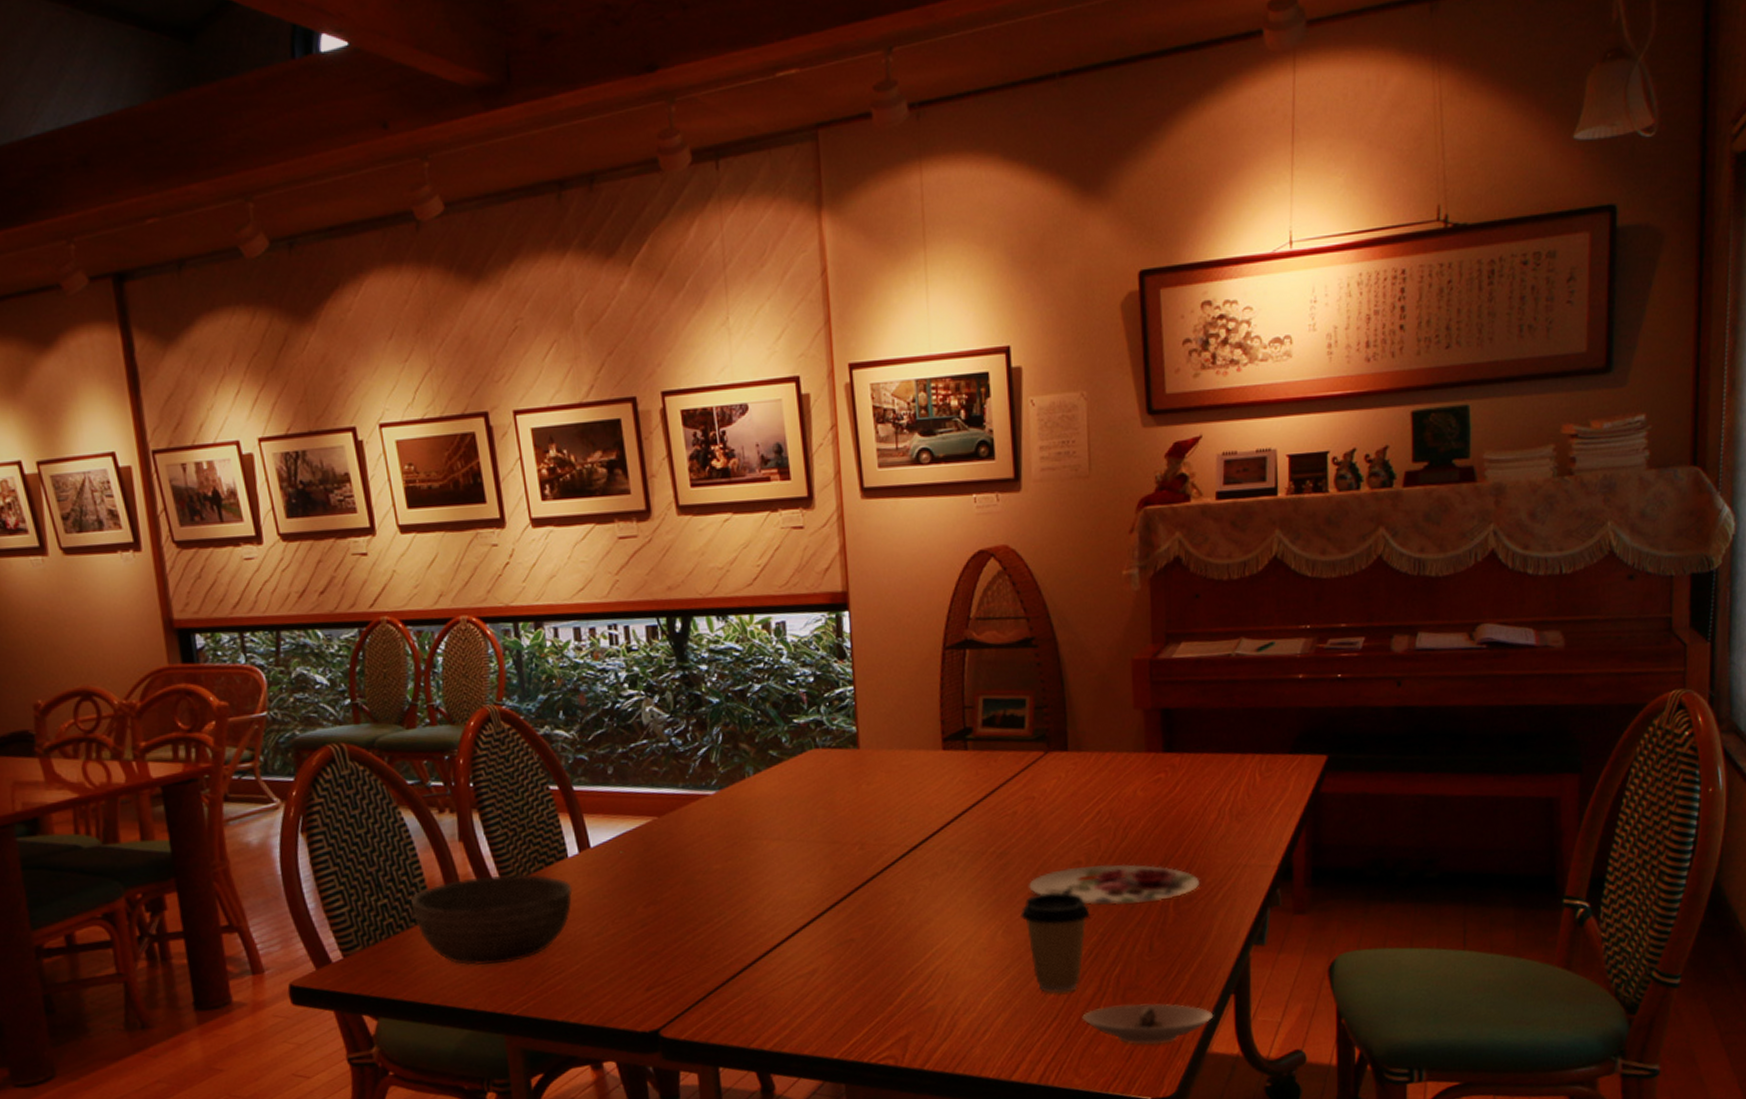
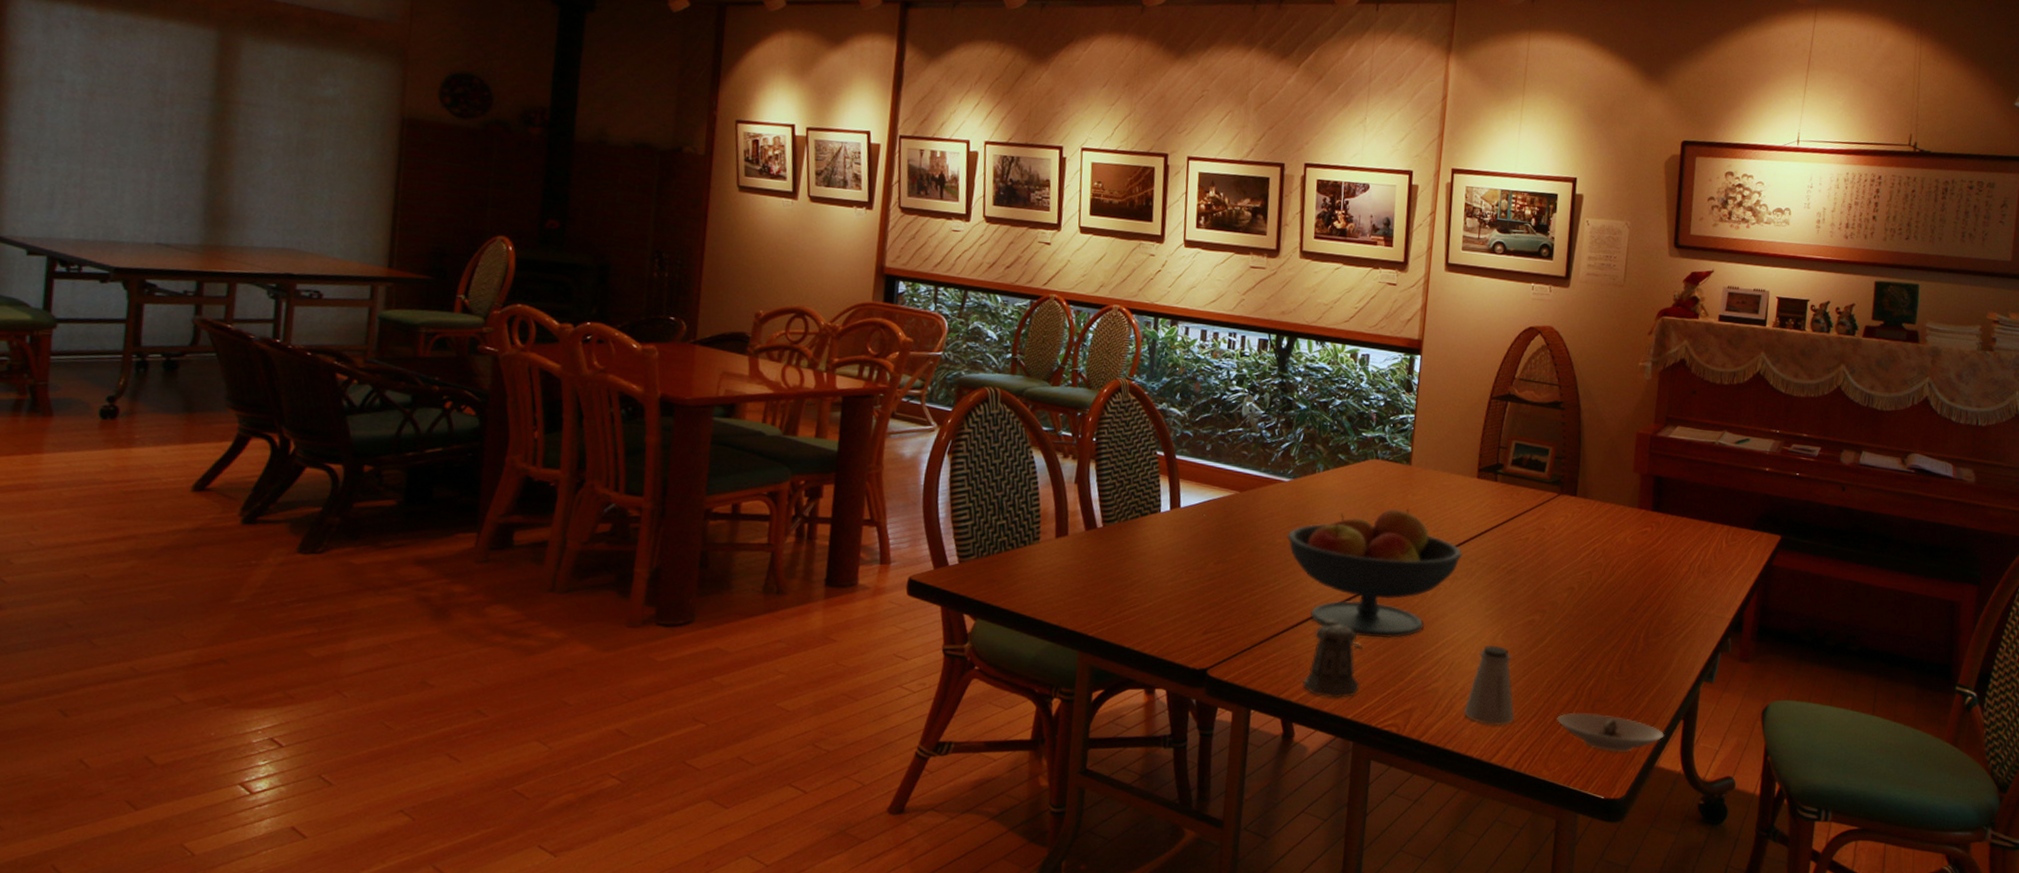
bowl: present [411,874,573,966] -> none [1024,515,1159,591]
fruit bowl: none [724,800,939,963] -> present [1287,507,1462,639]
pepper shaker: none [774,947,842,1039] -> present [1302,619,1363,699]
saltshaker: none [970,945,1032,1038] -> present [1464,645,1515,726]
coffee cup: present [1019,892,1092,994] -> none [1518,609,1577,696]
plate: present [1029,863,1200,905] -> none [1529,591,1668,632]

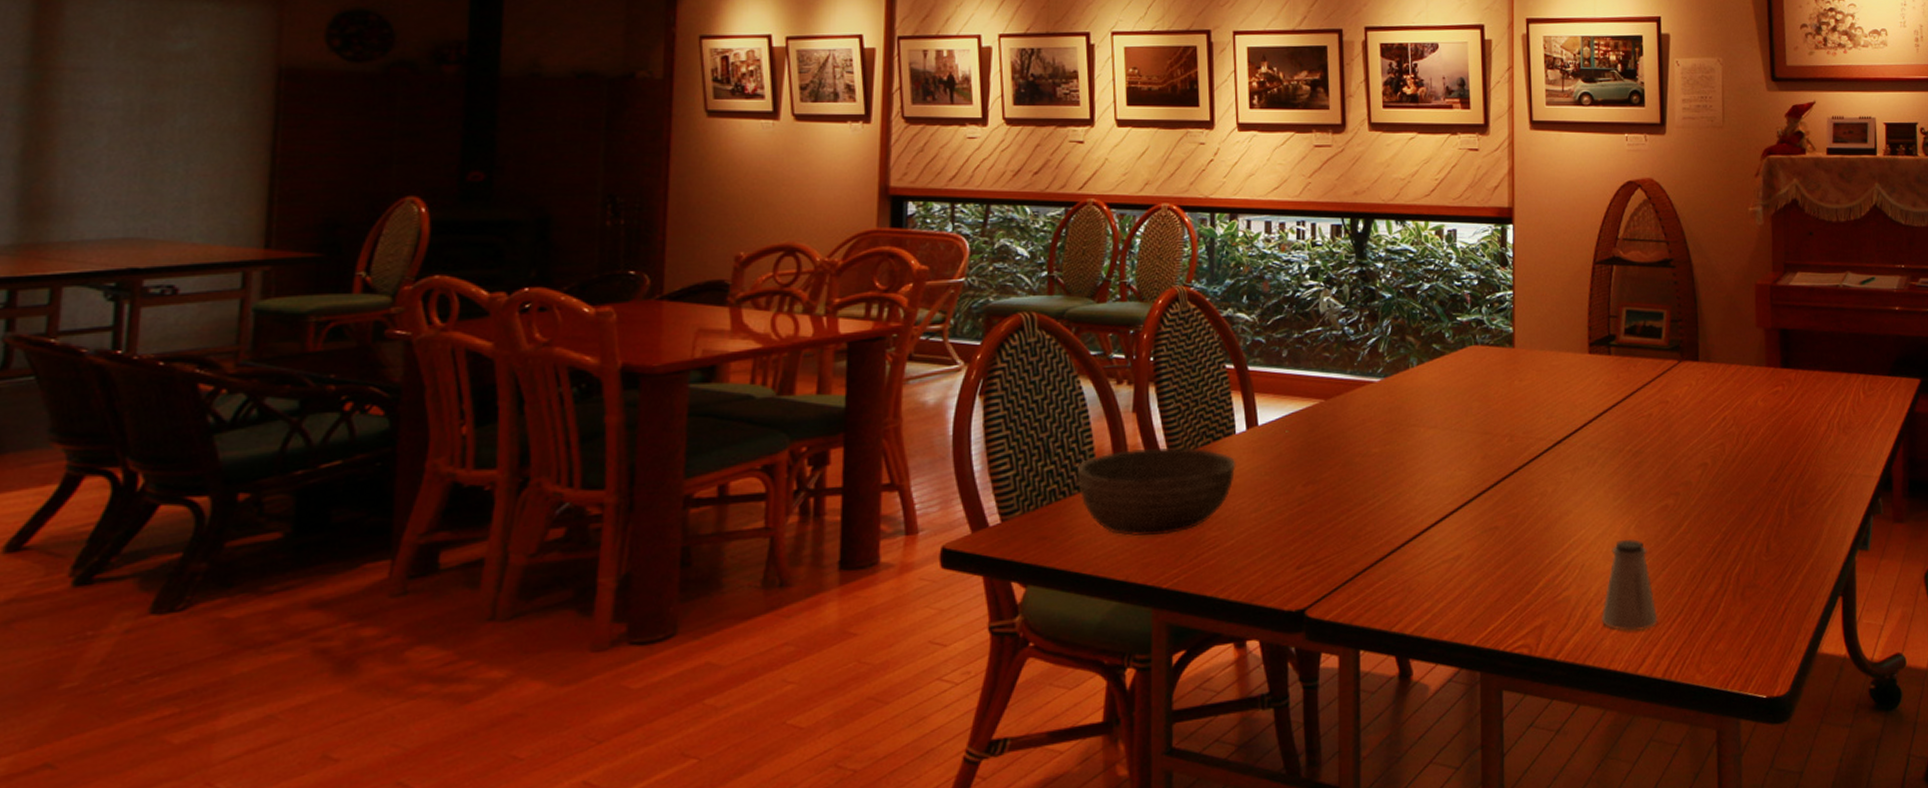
bowl: none [1024,515,1159,591] -> present [1078,447,1236,536]
fruit bowl: present [1287,507,1462,639] -> none [1383,395,1581,549]
pepper shaker: present [1302,619,1363,699] -> none [1416,533,1482,625]
saucer: present [1557,713,1665,753] -> none [1705,602,1824,644]

